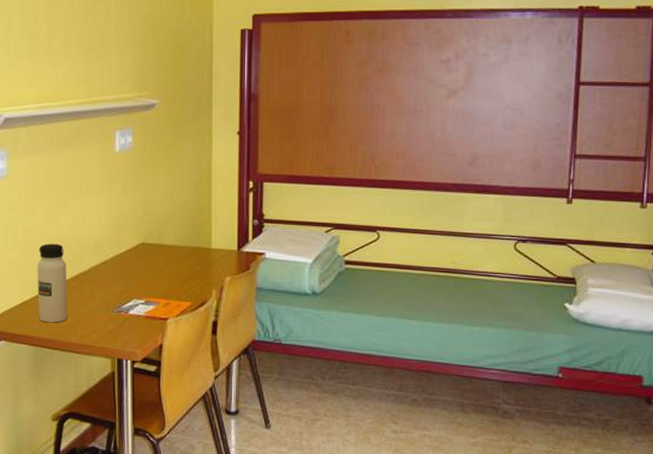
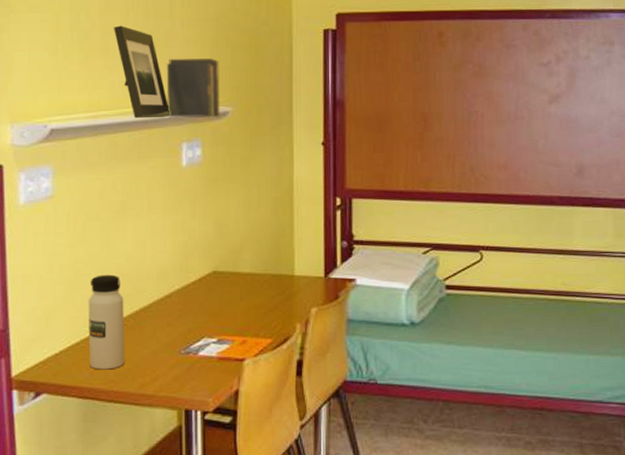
picture frame: none [57,26,106,110] -> present [114,25,171,119]
books: none [102,56,149,110] -> present [166,58,220,118]

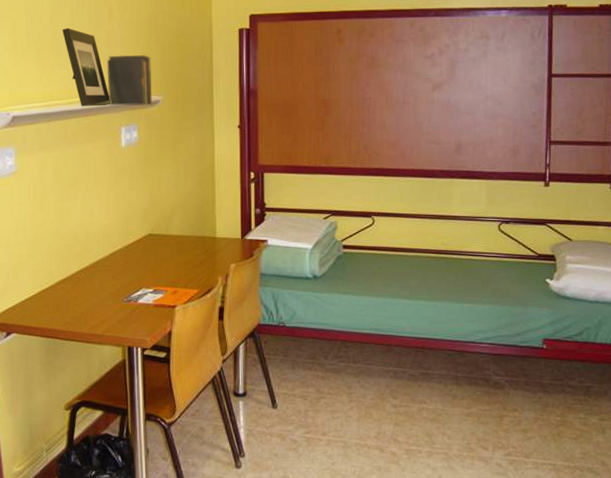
water bottle: present [88,274,125,370] -> none [47,236,78,314]

